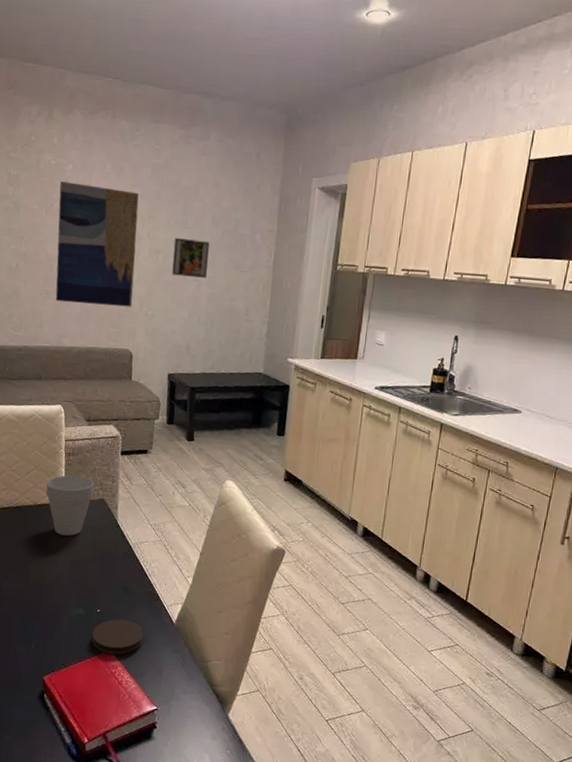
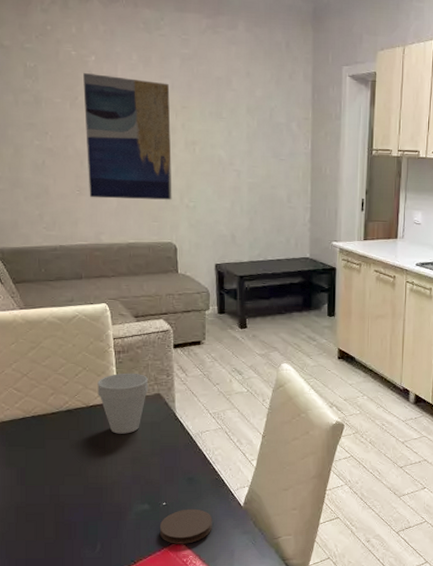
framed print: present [172,237,210,279] -> none [210,128,247,169]

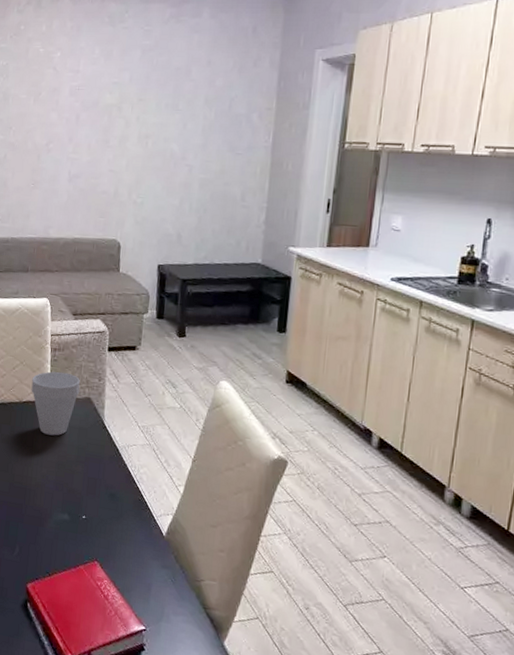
wall art: present [83,73,172,200] -> none [42,69,128,195]
coaster: present [159,508,213,544] -> none [77,527,132,567]

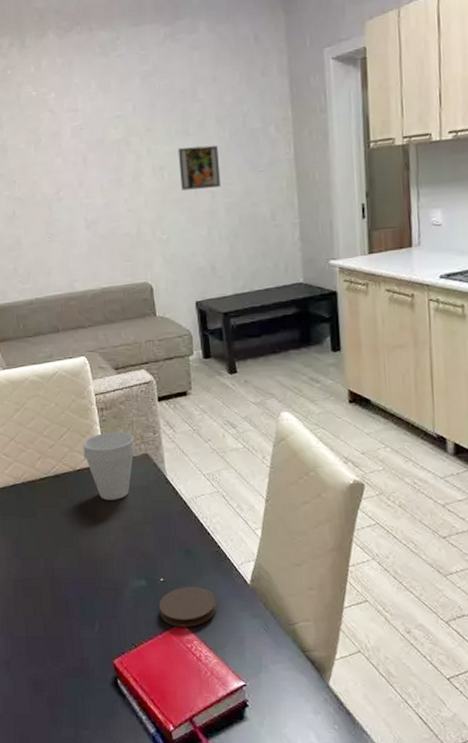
coaster: none [77,527,132,567] -> present [158,586,217,627]
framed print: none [162,120,202,163] -> present [177,145,222,191]

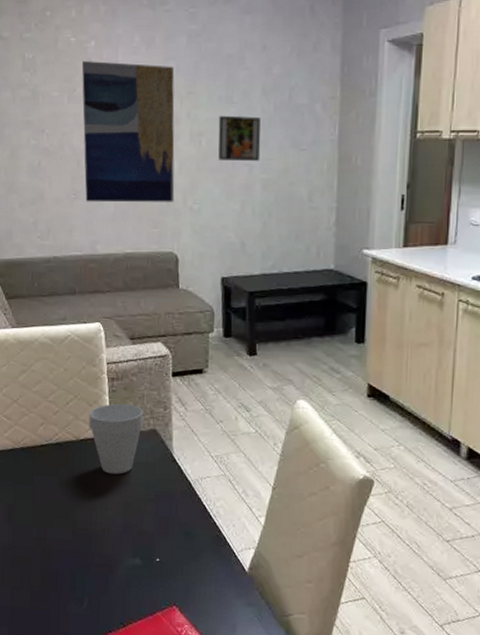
wall art: none [45,107,144,244] -> present [82,61,175,203]
coaster: present [158,586,217,627] -> none [152,568,212,611]

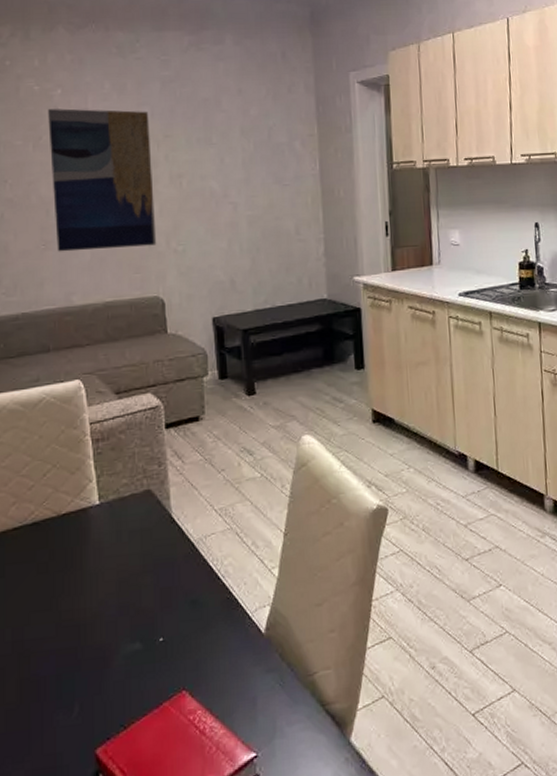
cup: present [89,403,144,474] -> none [71,465,136,549]
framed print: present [218,115,261,162] -> none [198,156,244,200]

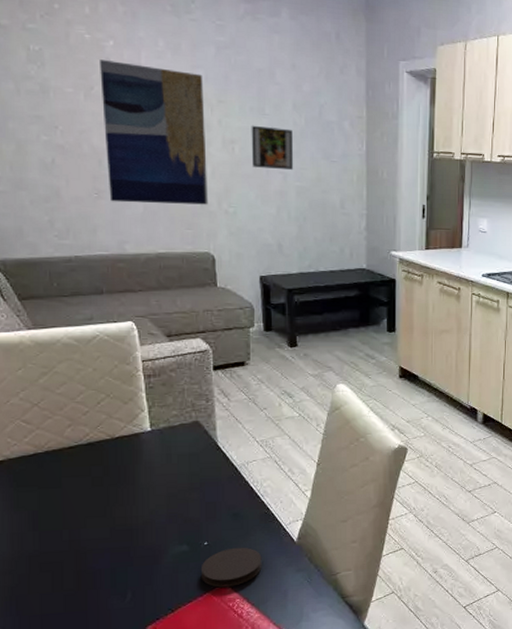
coaster: none [156,642,226,696] -> present [200,547,262,588]
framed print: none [198,156,244,200] -> present [251,125,294,171]

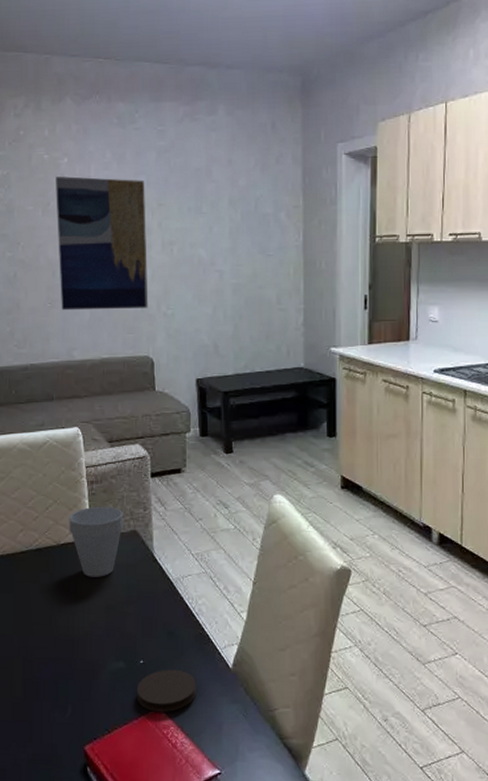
cup: none [124,399,185,468] -> present [69,506,124,577]
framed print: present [251,125,294,171] -> none [189,225,230,268]

